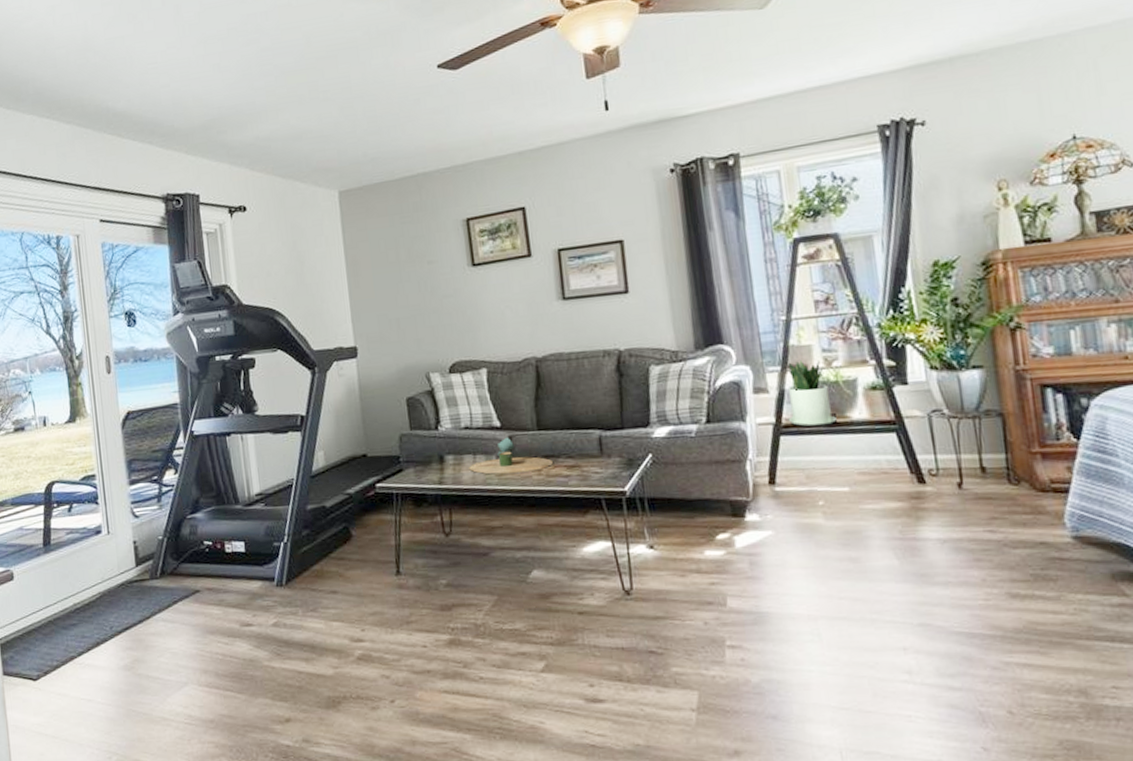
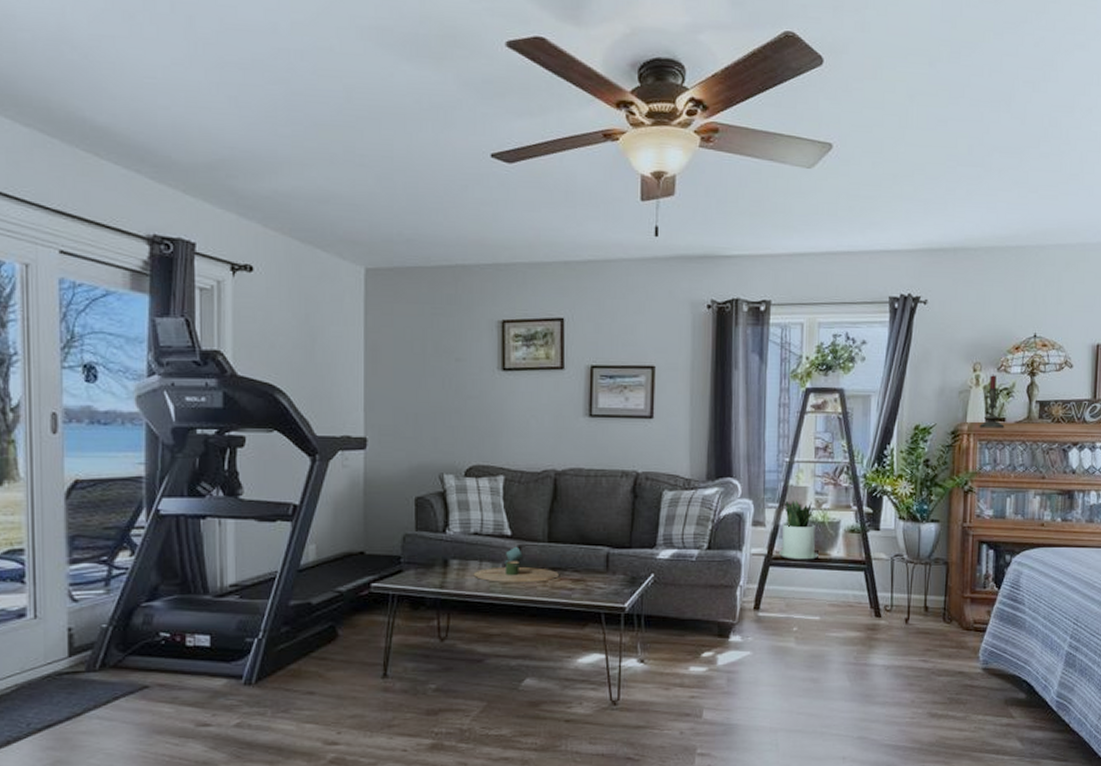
candle: none [1017,189,1052,254] -> present [979,374,1005,428]

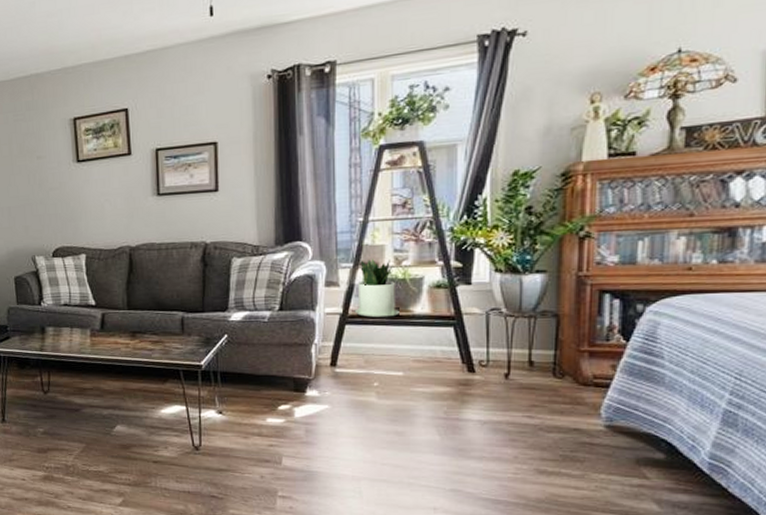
decorative tray: present [473,546,559,584] -> none [66,314,139,346]
candle: present [979,374,1005,428] -> none [599,103,635,166]

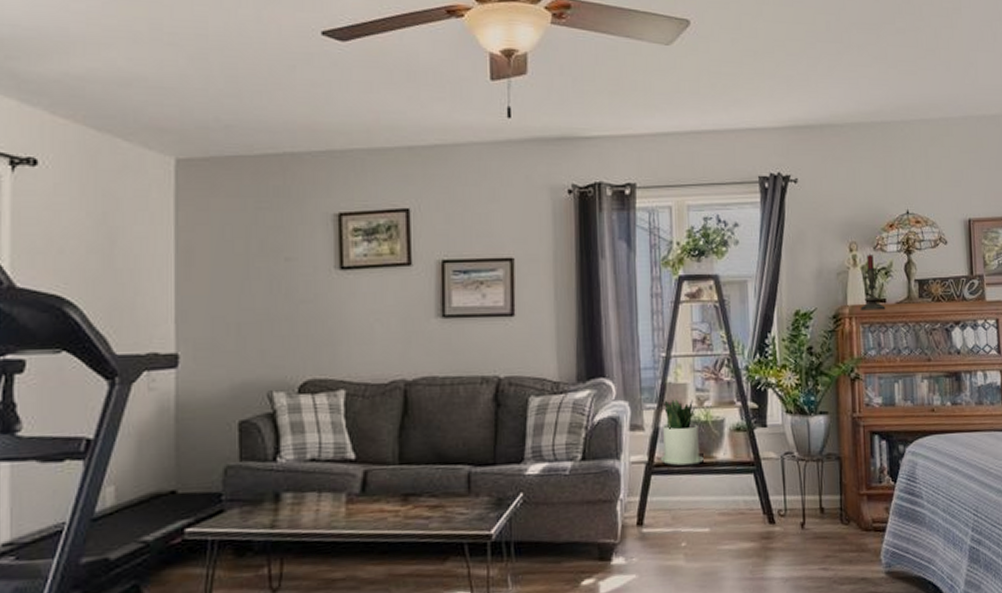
candle: none [599,103,635,166] -> present [860,253,886,311]

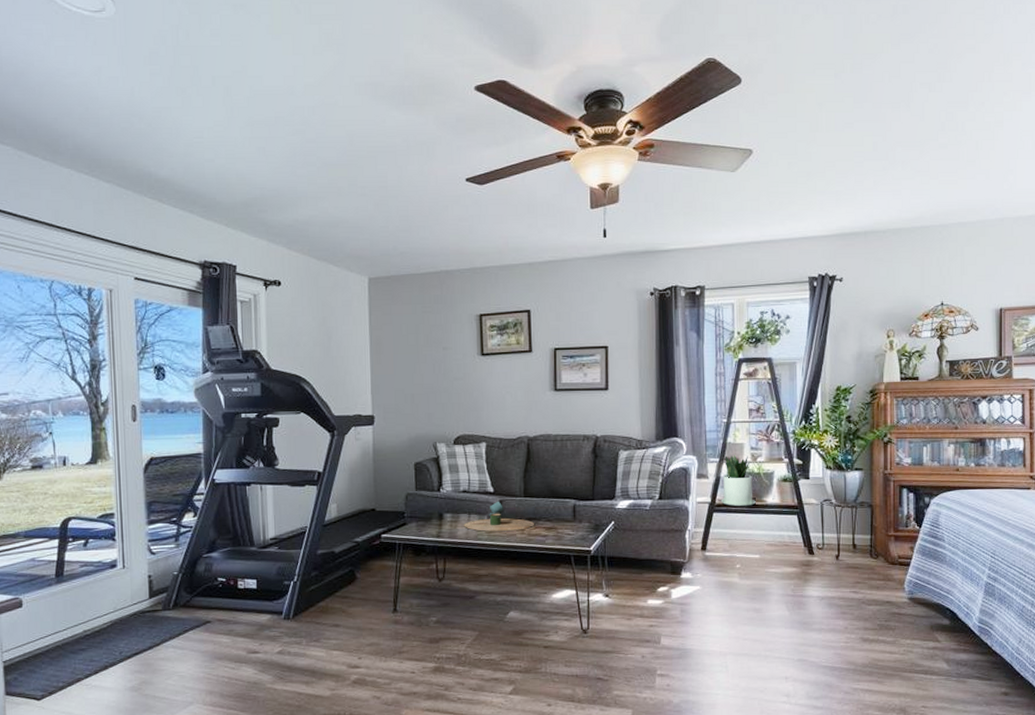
decorative tray: none [311,471,413,516] -> present [464,501,534,532]
candle: present [860,253,886,311] -> none [895,339,918,387]

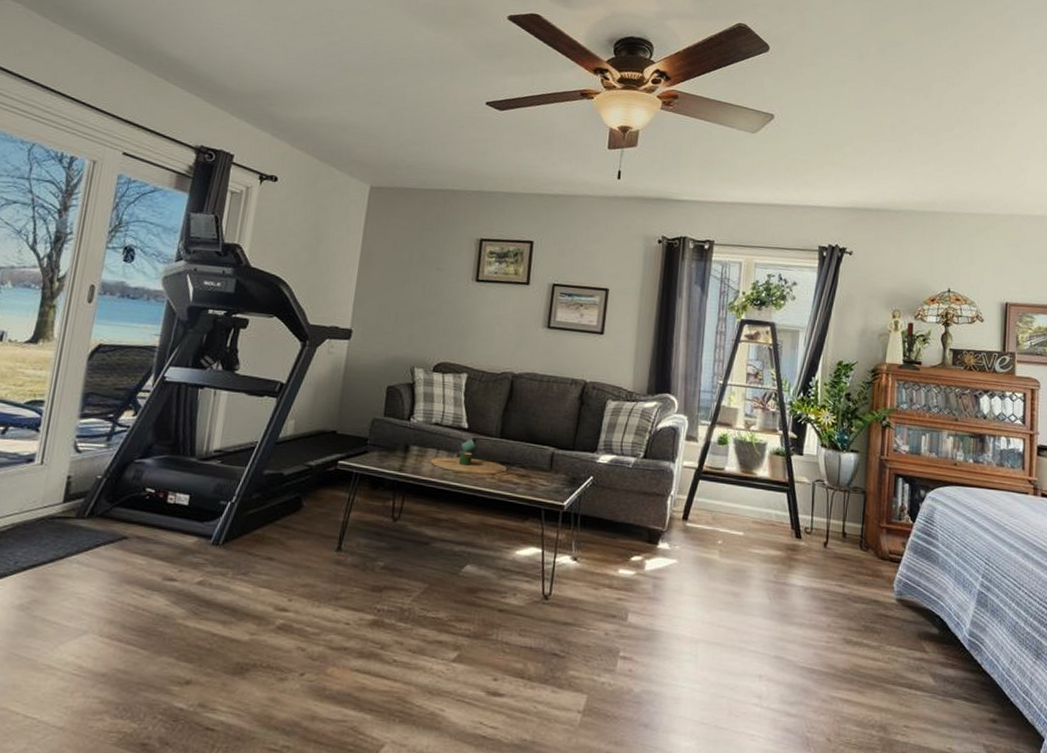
planter: present [720,454,756,507] -> none [708,419,745,478]
candle: none [895,339,918,387] -> present [897,321,921,371]

